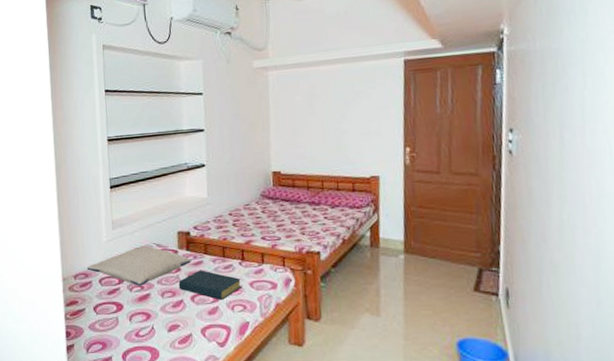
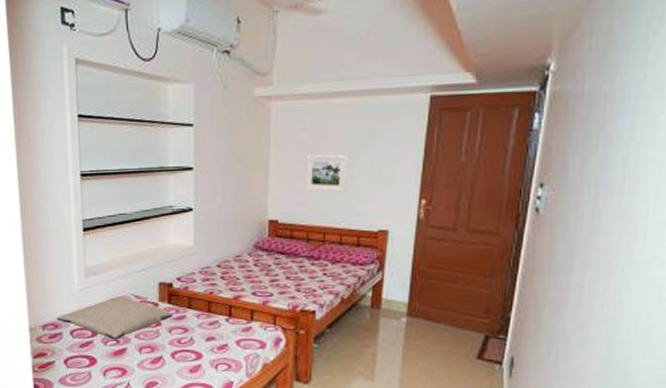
hardback book: present [178,270,241,300] -> none [158,325,227,358]
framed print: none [301,112,339,145] -> present [305,154,349,193]

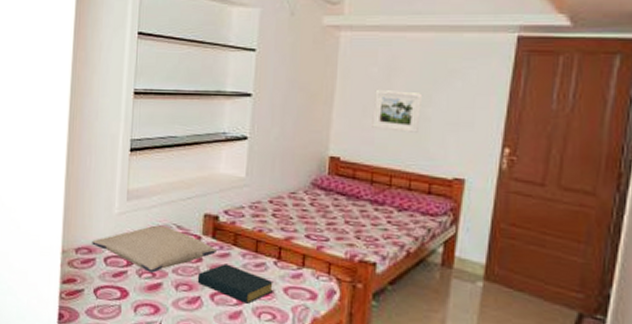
hardback book: none [158,325,227,358] -> present [197,263,273,304]

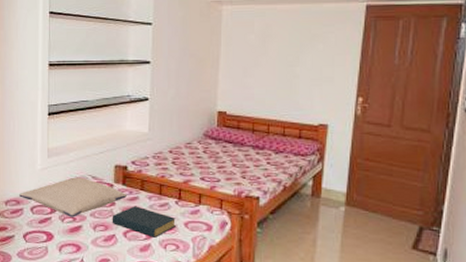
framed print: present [372,90,423,133] -> none [251,54,292,88]

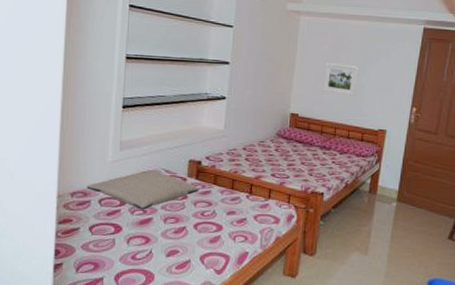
hardback book: present [112,206,176,238] -> none [183,199,246,230]
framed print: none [251,54,292,88] -> present [322,63,360,96]

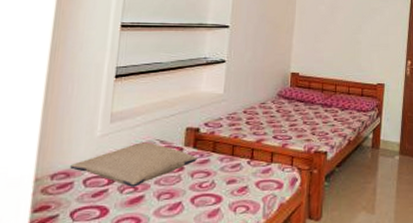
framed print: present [322,63,360,96] -> none [321,22,356,52]

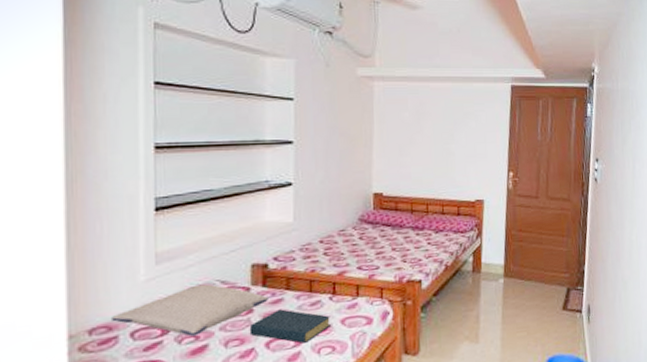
hardback book: none [178,169,247,201] -> present [249,309,331,343]

